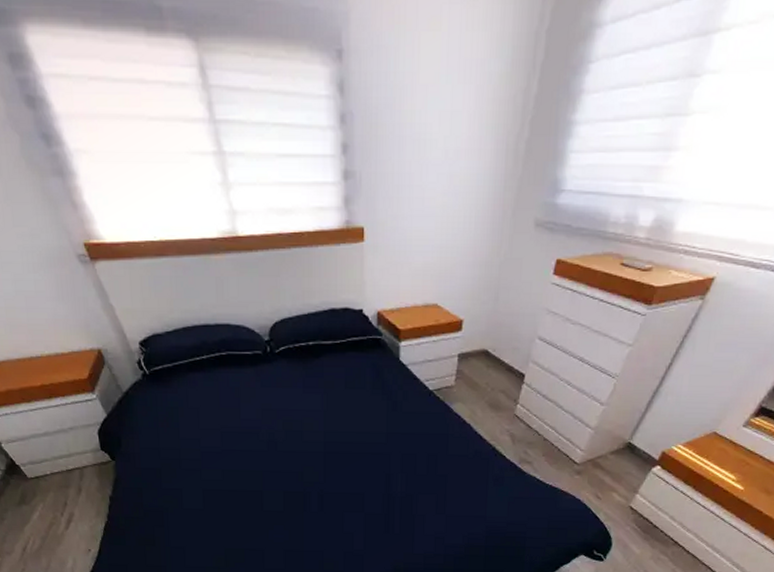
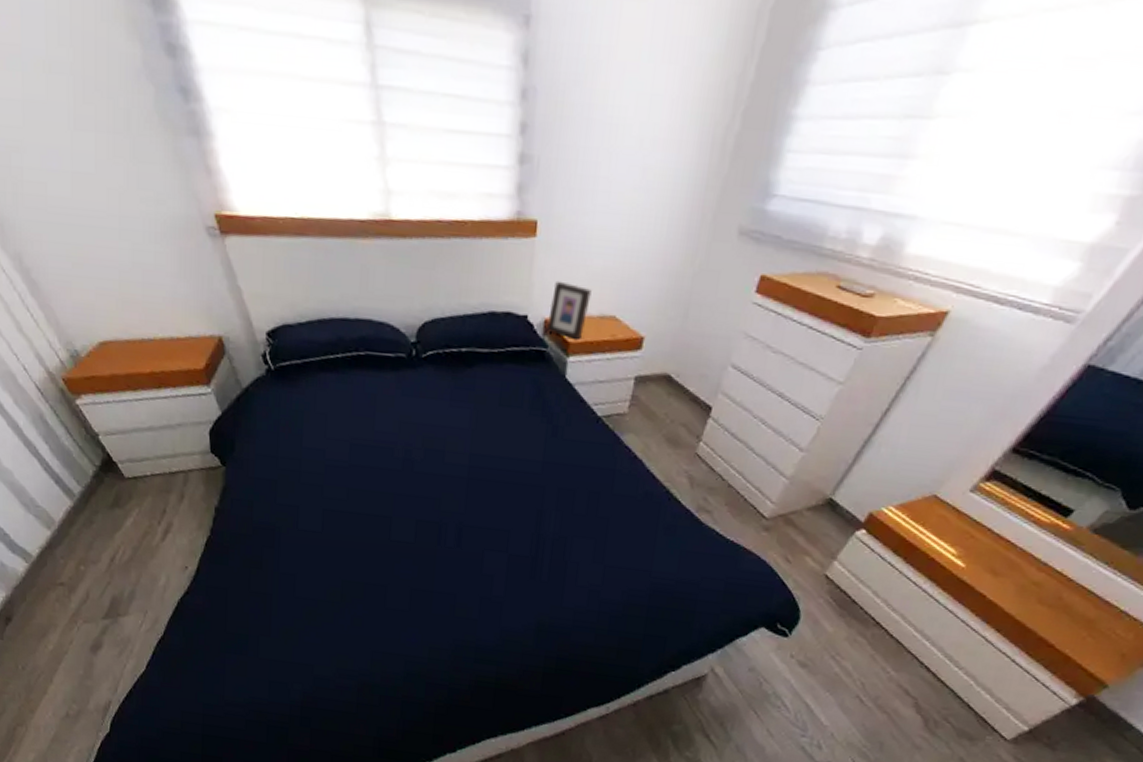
picture frame: none [380,277,415,327] -> present [547,280,592,341]

